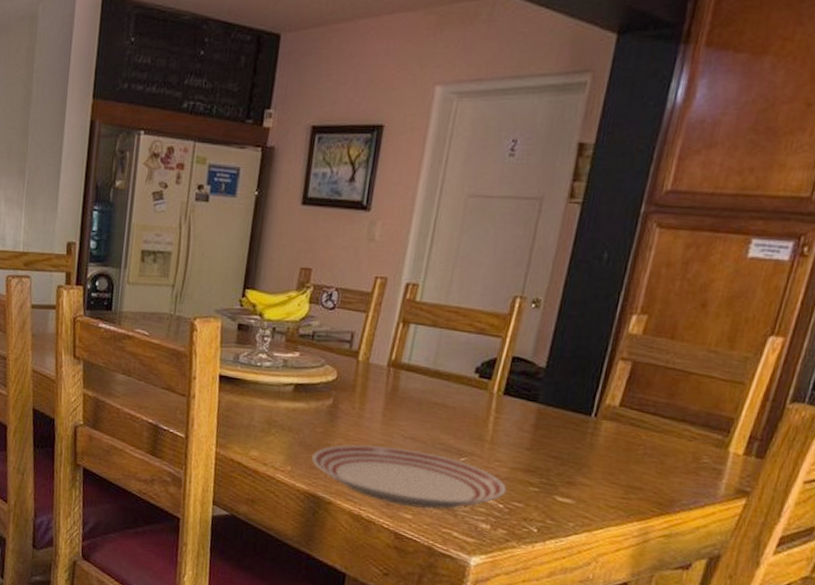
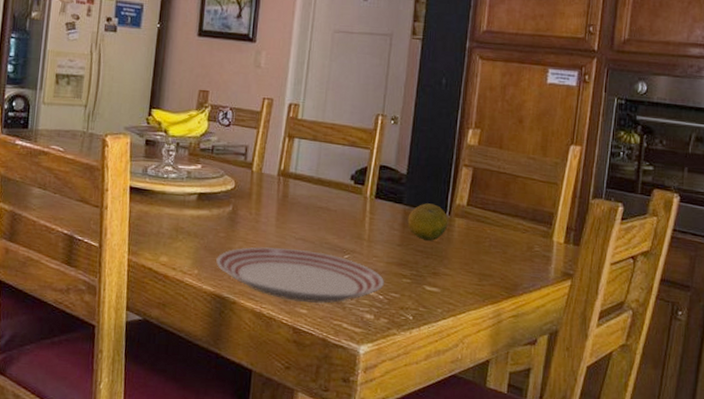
fruit: none [541,402,594,446] -> present [407,203,448,241]

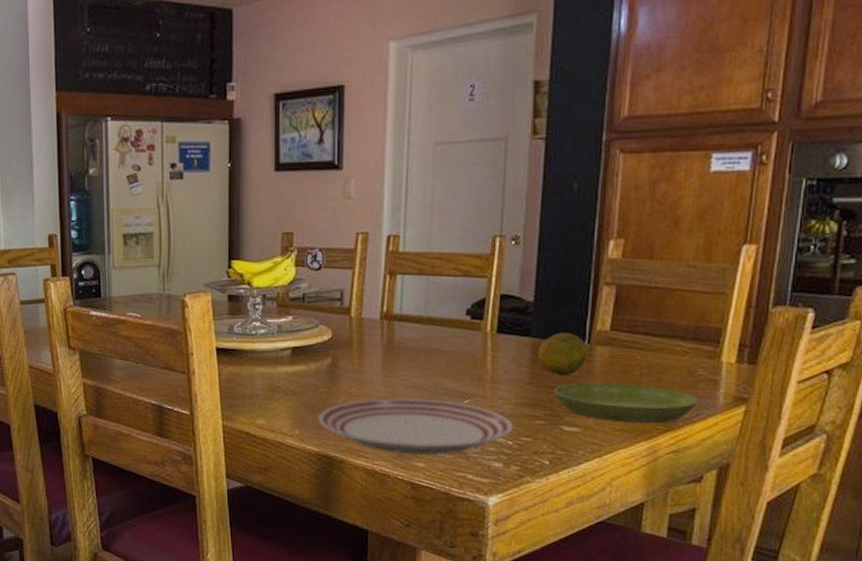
saucer: none [419,248,535,290] -> present [554,383,699,424]

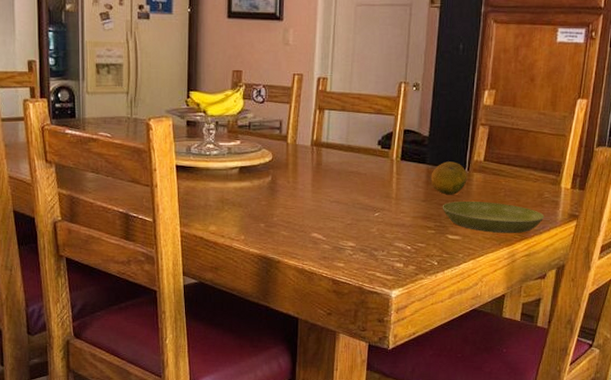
dinner plate: present [318,399,513,456] -> none [260,211,411,258]

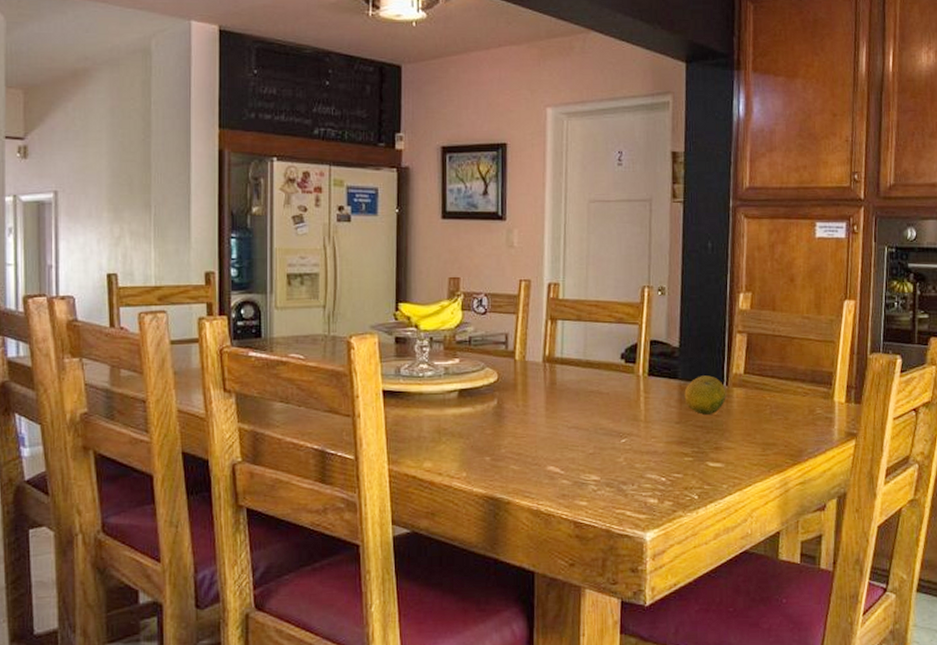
saucer: present [442,202,545,234] -> none [699,421,818,459]

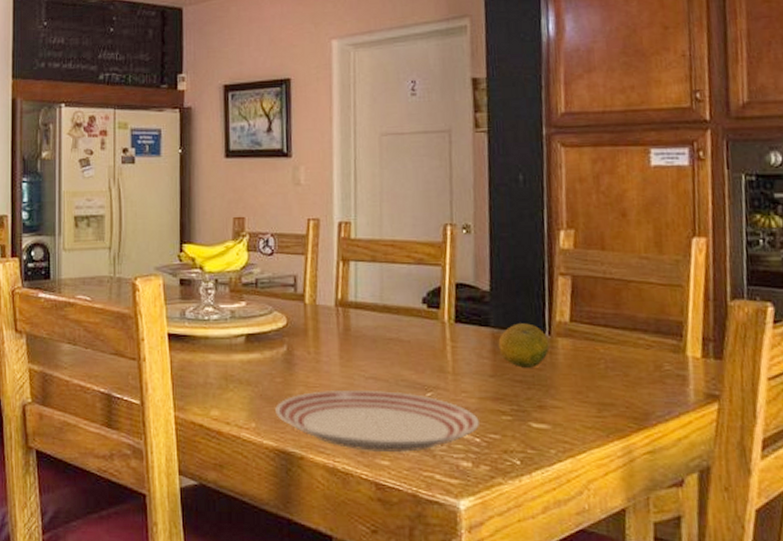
dinner plate: none [485,439,665,494] -> present [275,391,479,453]

